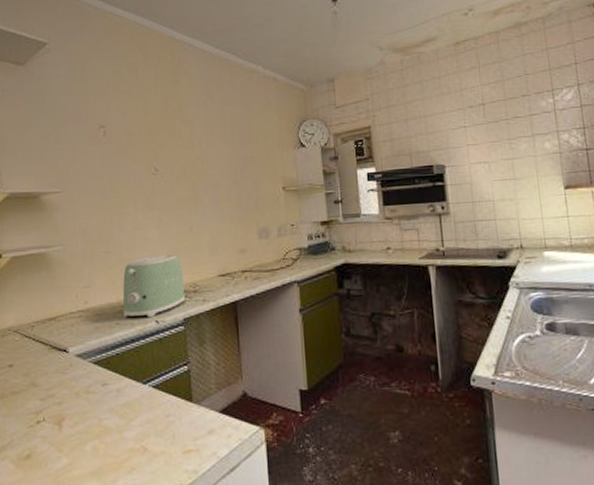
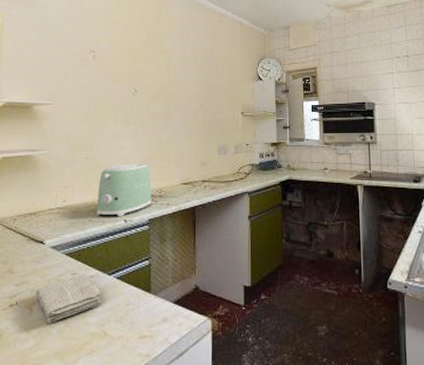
washcloth: none [64,383,138,440] -> present [35,273,102,323]

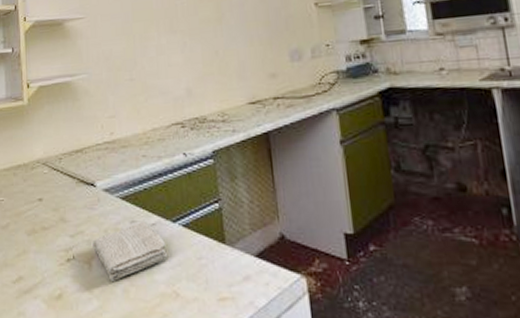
toaster: present [97,164,152,217] -> none [148,81,213,150]

